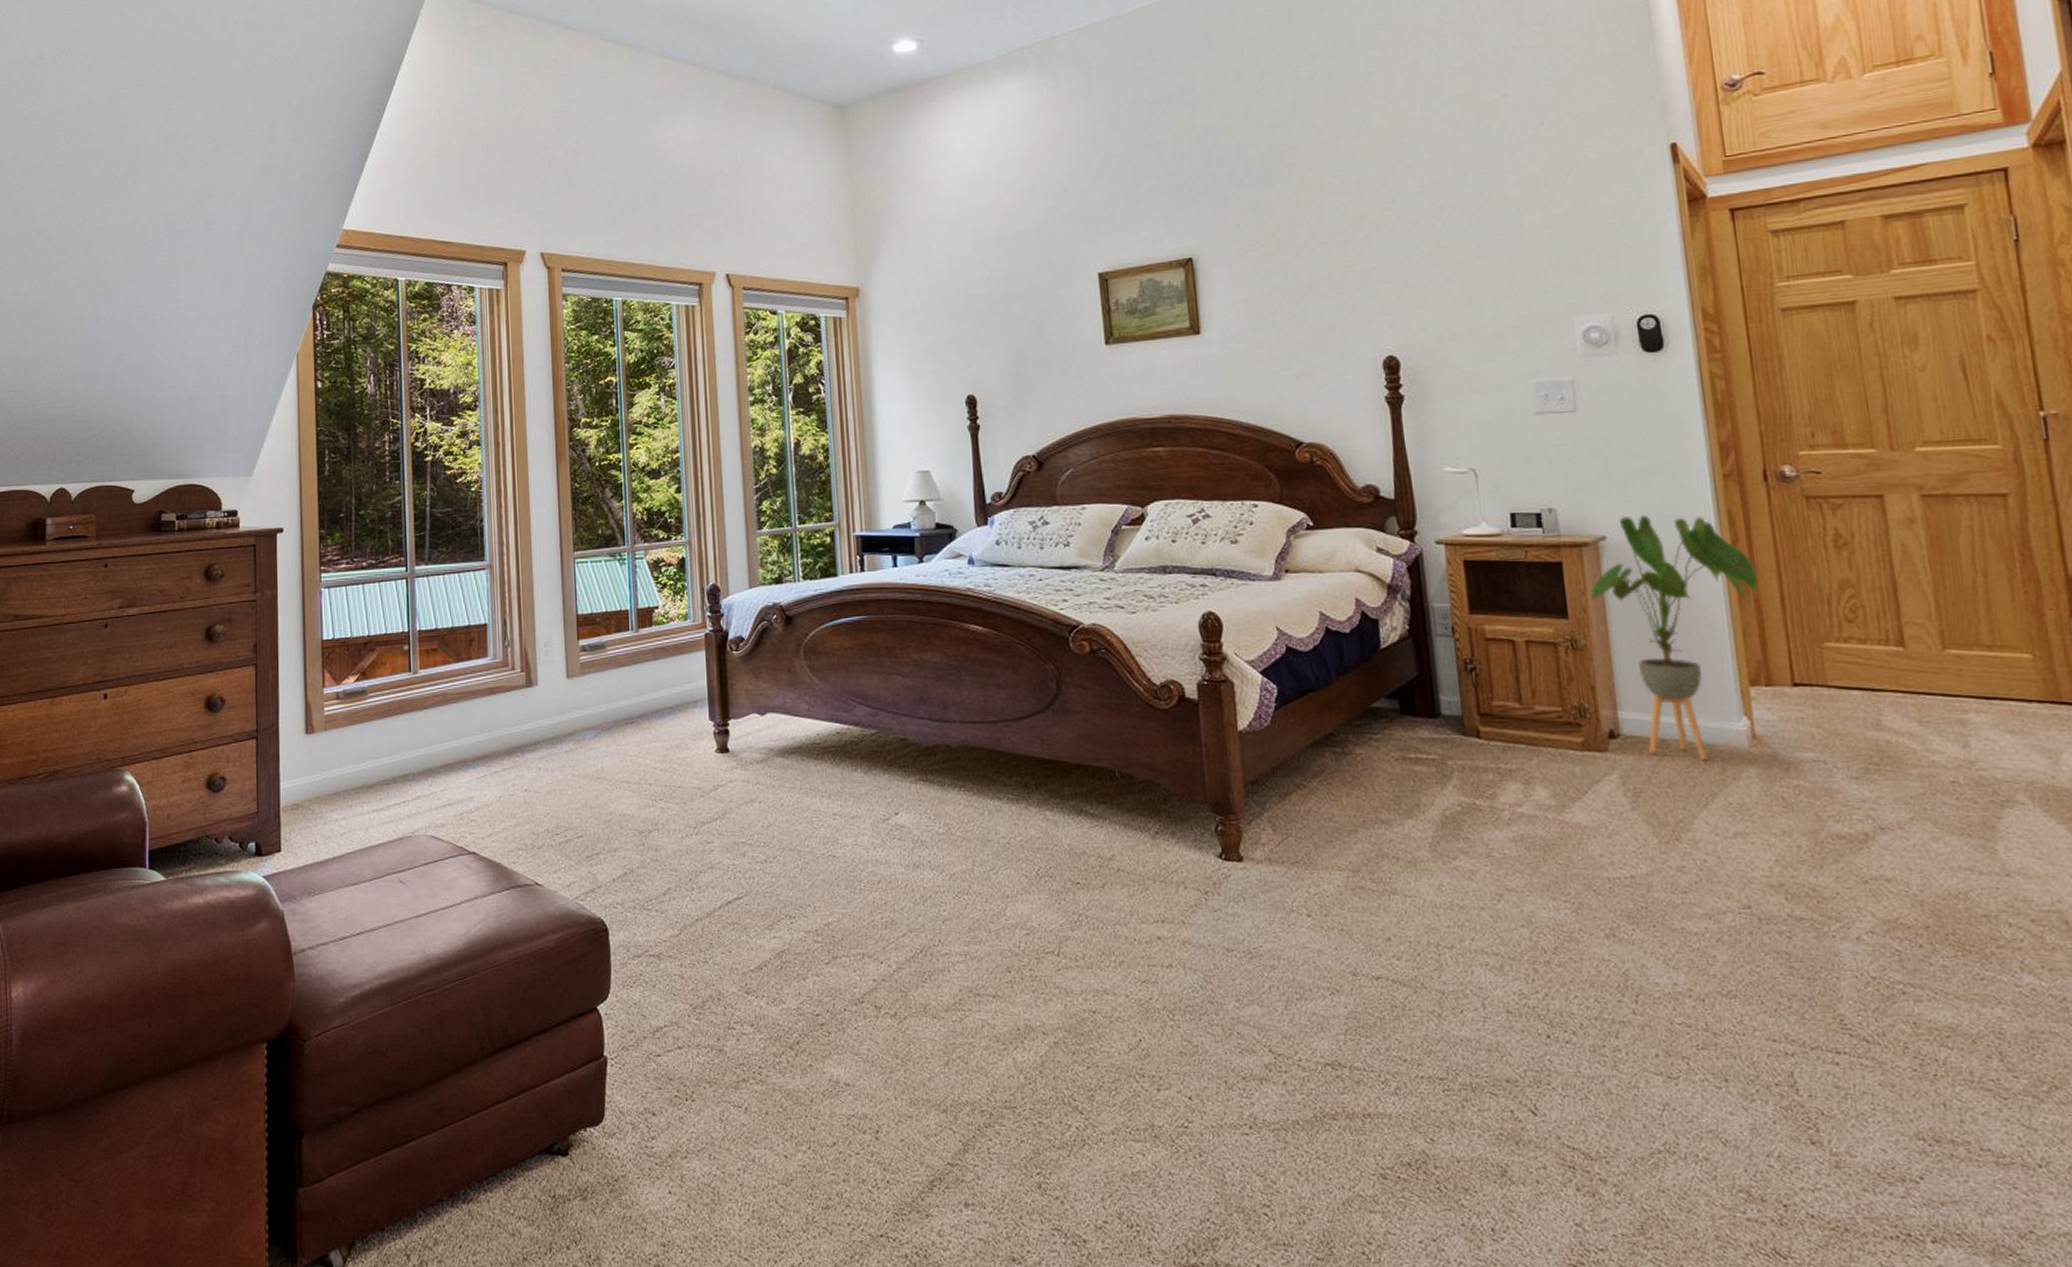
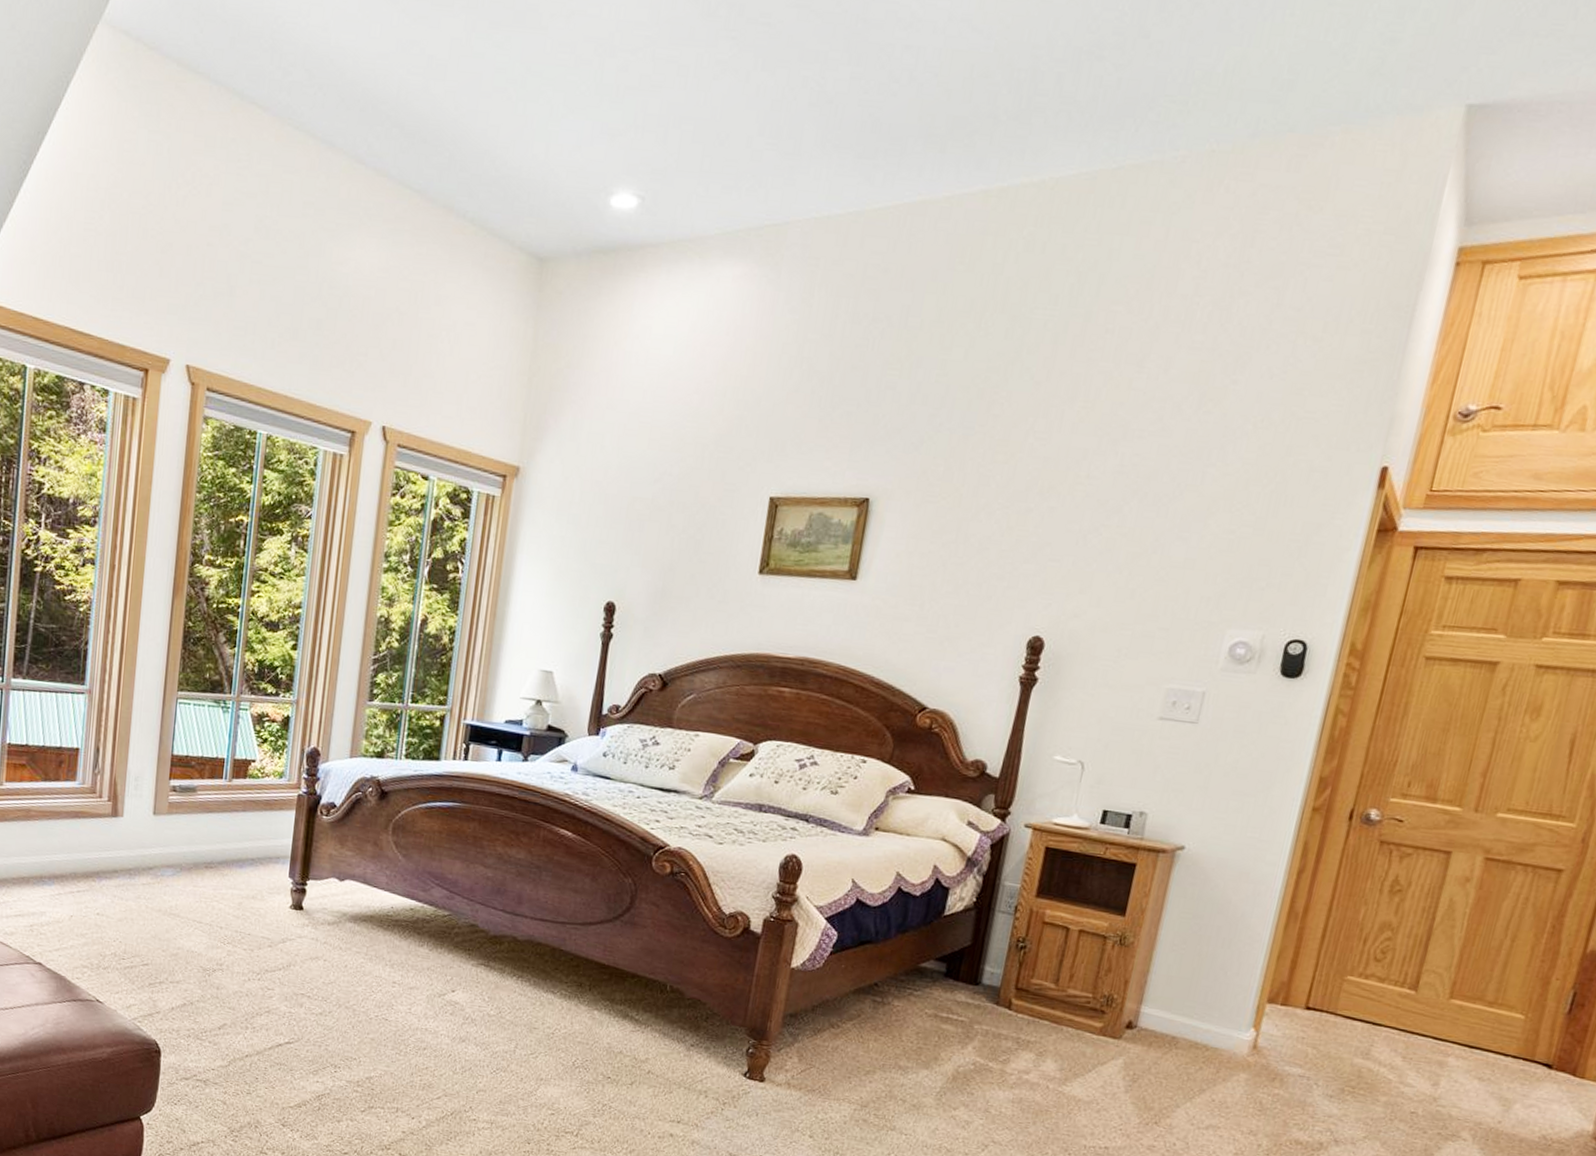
house plant: present [1588,514,1758,760] -> none [1148,831,1311,1060]

